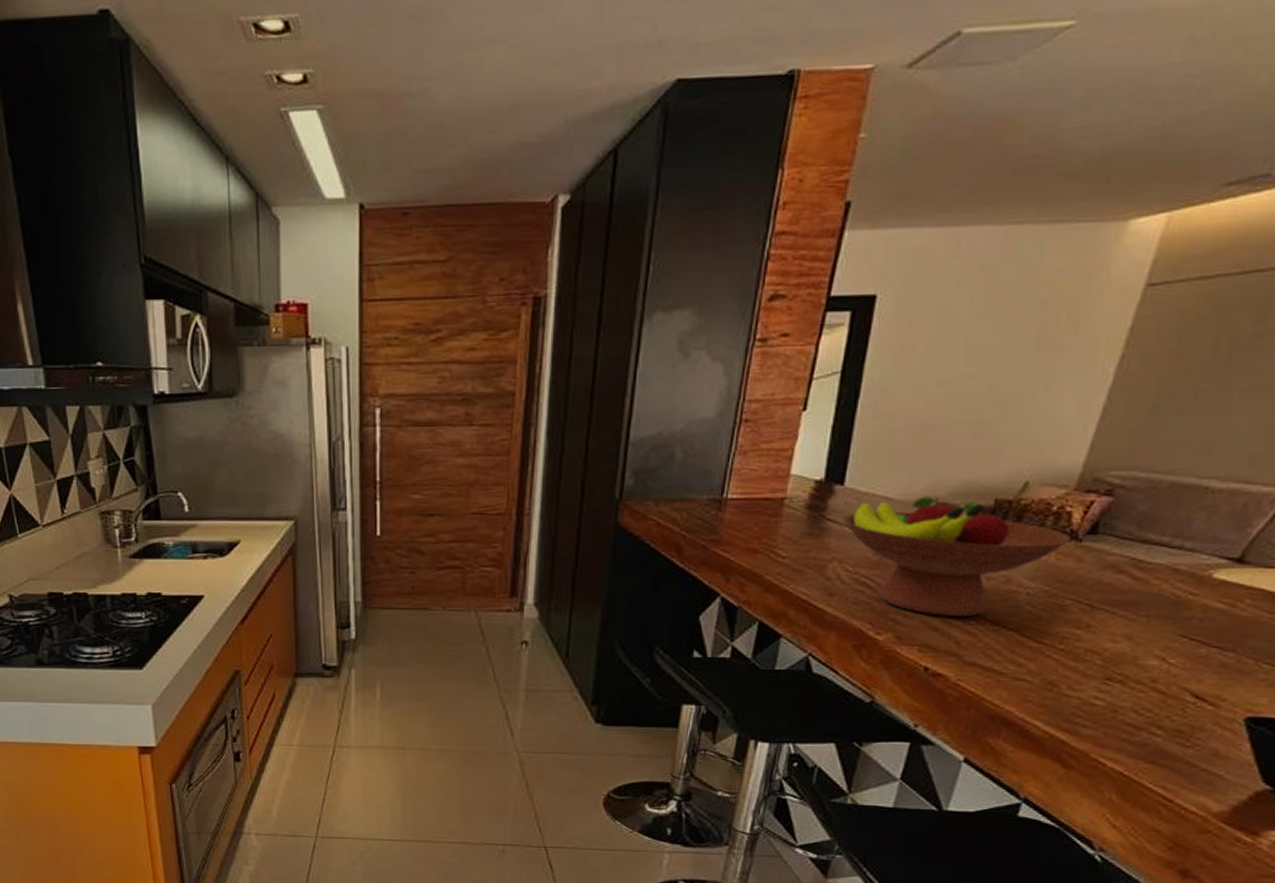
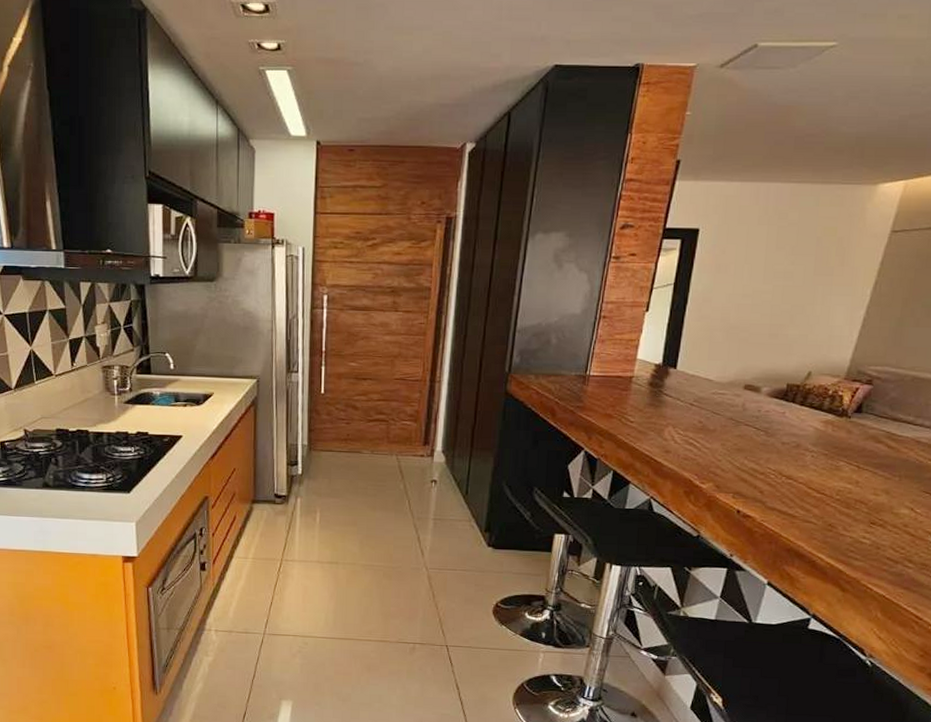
fruit bowl: present [843,496,1072,616] -> none [676,379,843,472]

